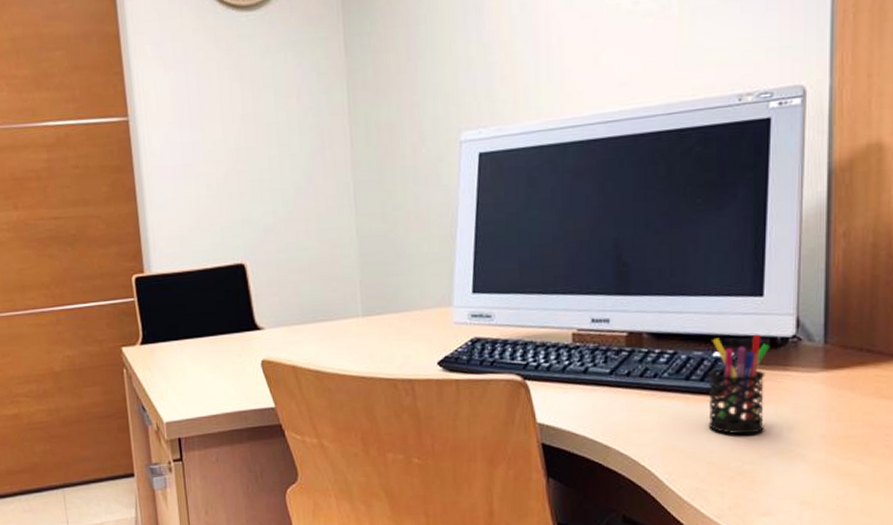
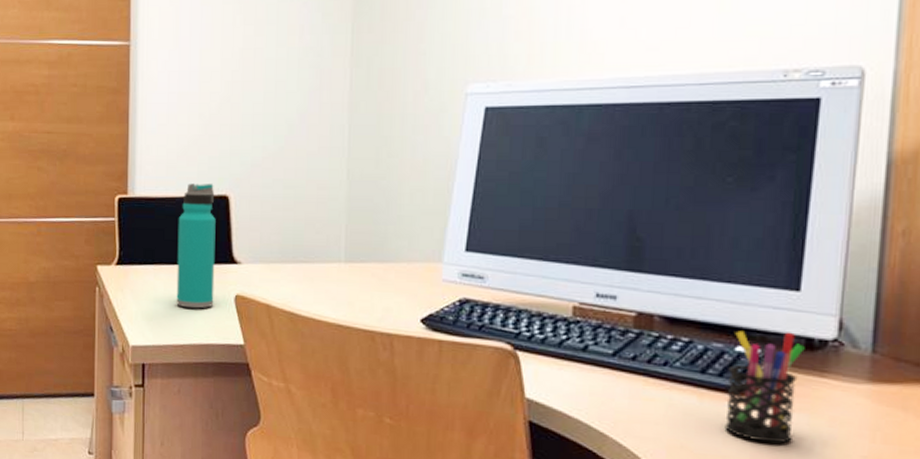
water bottle: none [197,254,242,379] -> present [176,183,216,309]

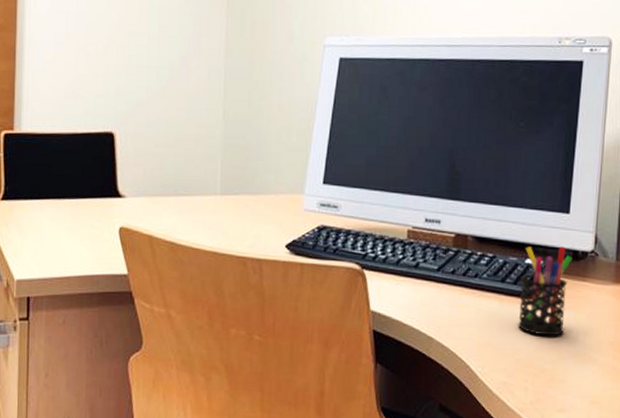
water bottle: present [176,183,216,309] -> none [62,120,102,241]

